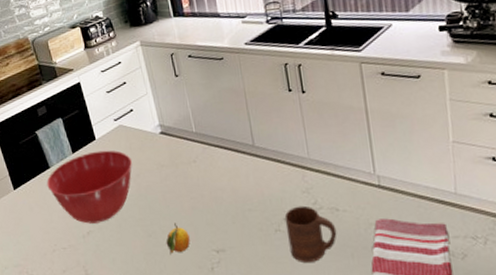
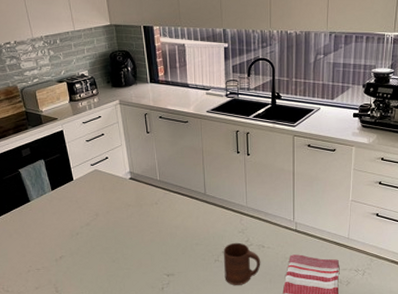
mixing bowl: present [47,150,132,224] -> none [26,190,103,250]
fruit: present [165,223,190,254] -> none [126,252,147,276]

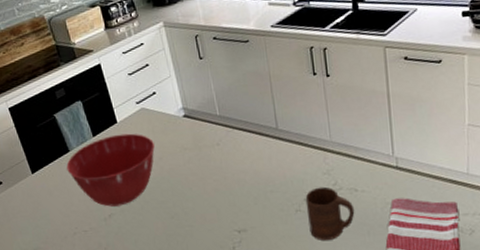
mixing bowl: none [26,190,103,250] -> present [66,133,155,207]

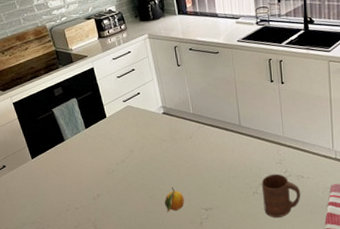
mixing bowl: present [66,133,155,207] -> none [62,126,138,188]
fruit: none [188,205,212,234] -> present [164,187,184,212]

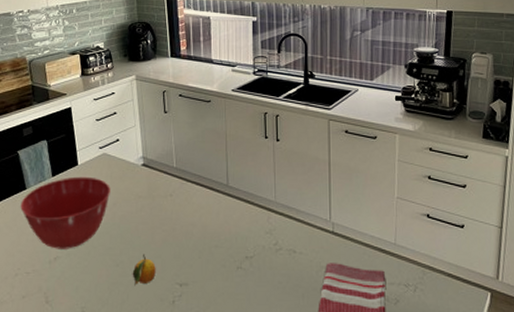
mixing bowl: none [62,126,138,188] -> present [20,176,110,249]
cup: present [261,173,301,218] -> none [247,245,292,300]

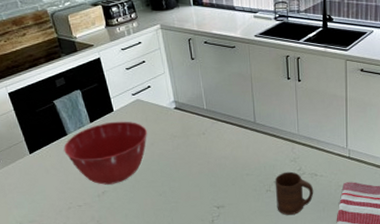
fruit: present [132,254,156,285] -> none [174,184,195,210]
cup: none [247,245,292,300] -> present [275,171,314,215]

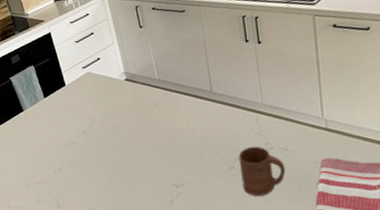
mixing bowl: present [64,121,147,185] -> none [21,95,99,161]

